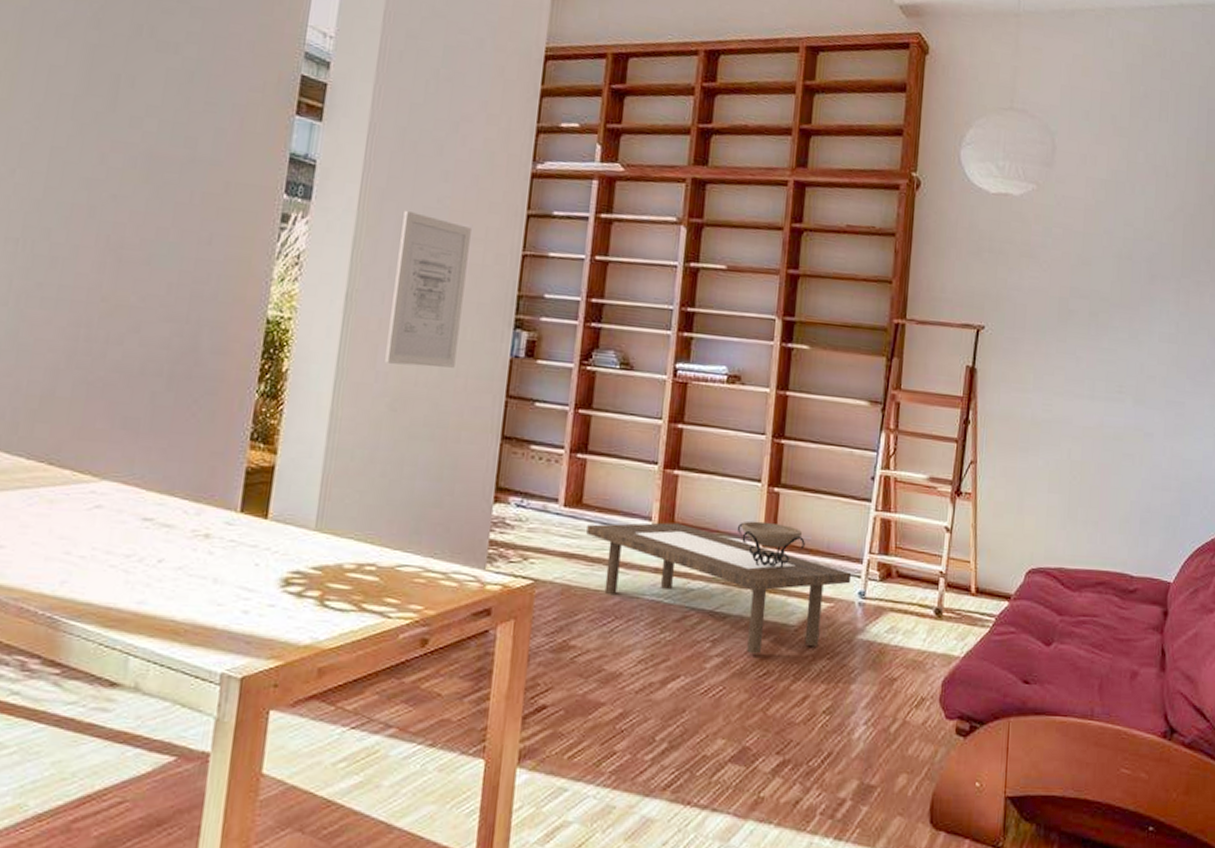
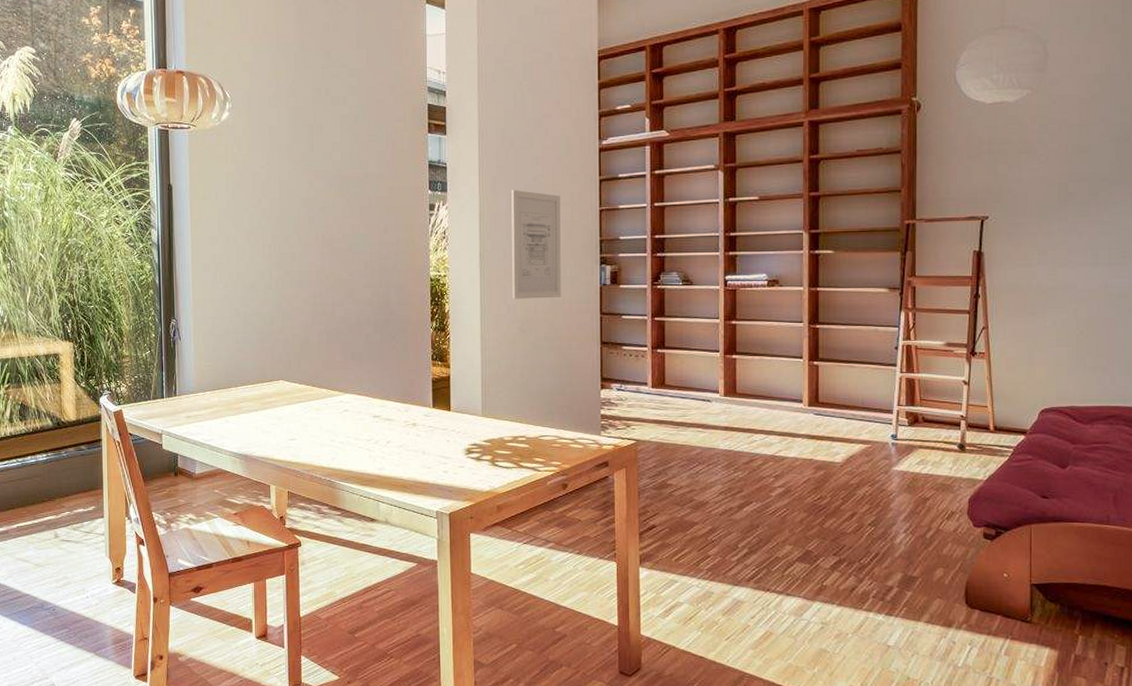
coffee table: present [586,522,852,654] -> none [671,394,884,484]
decorative bowl: present [737,521,805,569] -> none [786,388,843,421]

